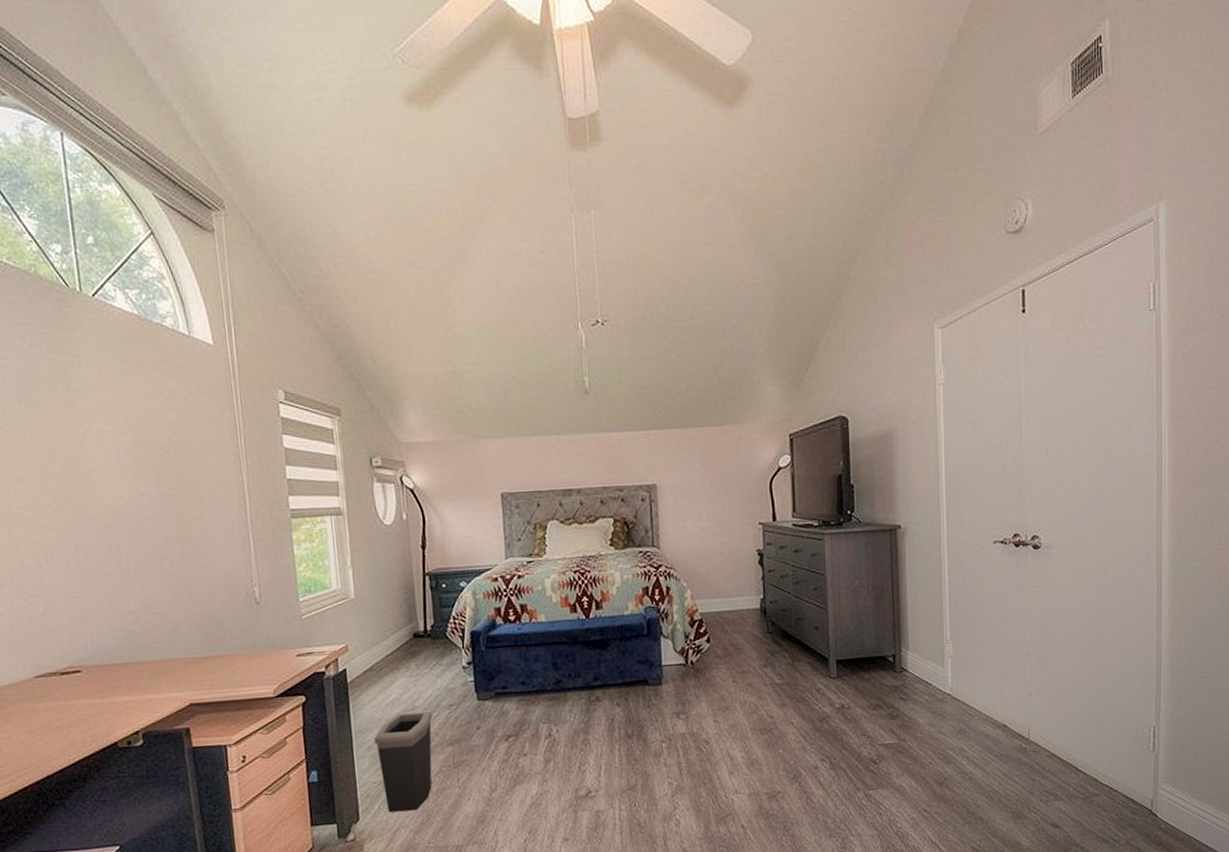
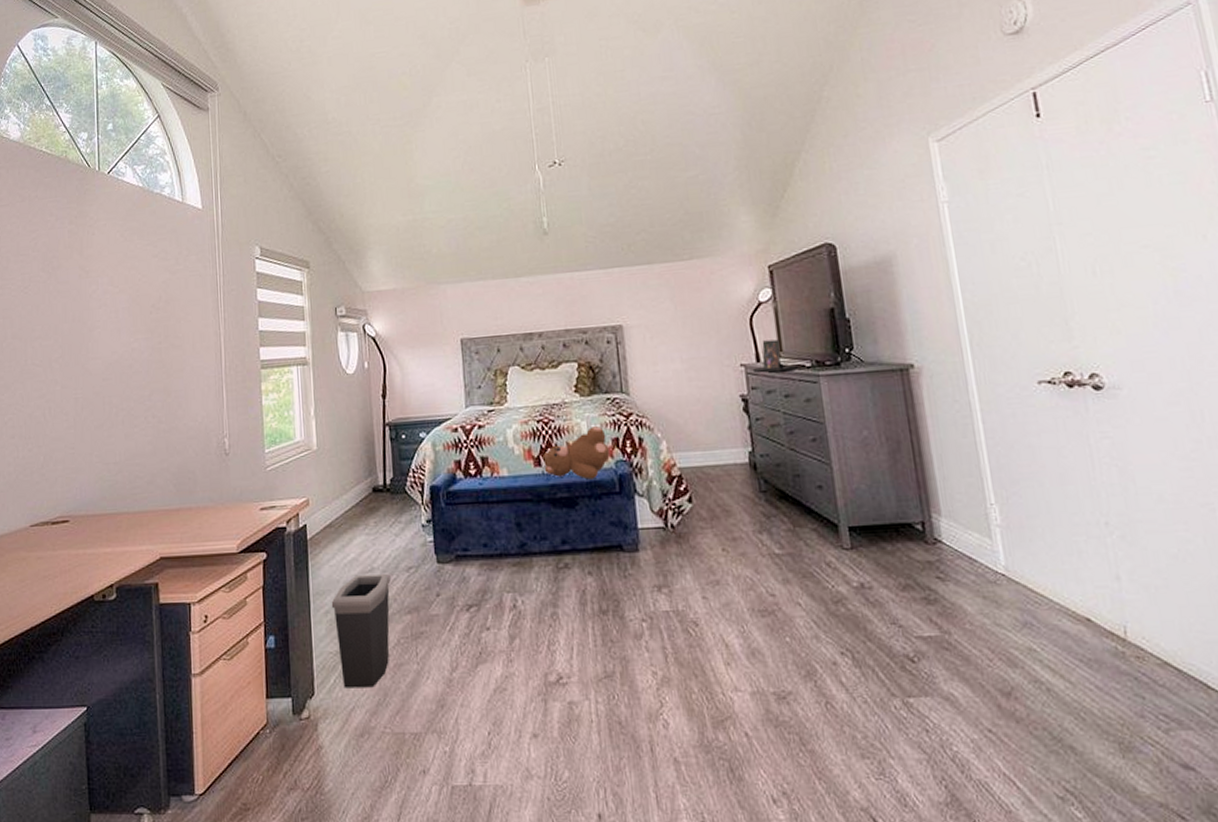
teddy bear: none [579,577,640,624] -> present [543,426,610,480]
photo frame: none [769,501,808,531] -> present [752,339,799,373]

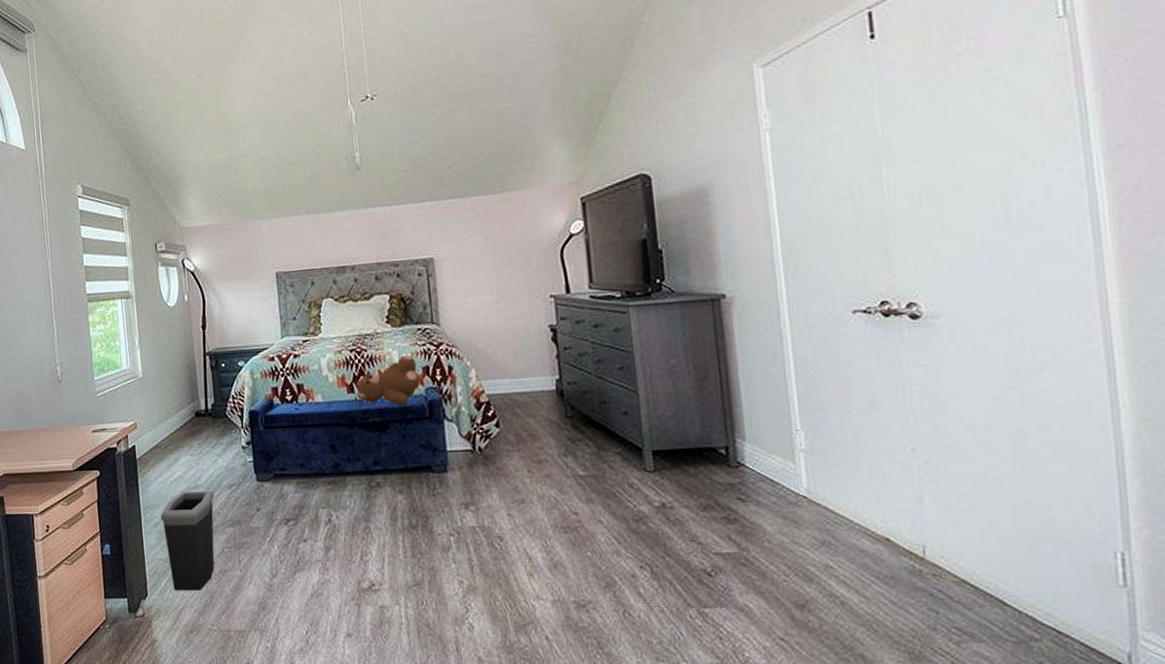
photo frame: present [752,339,799,373] -> none [562,271,609,304]

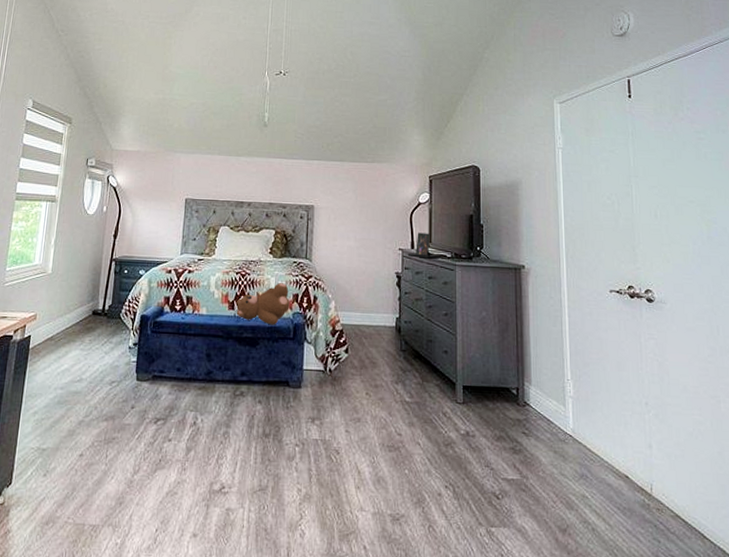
trash bin: present [160,491,215,591] -> none [38,384,95,482]
photo frame: none [562,271,609,304] -> present [407,233,442,259]

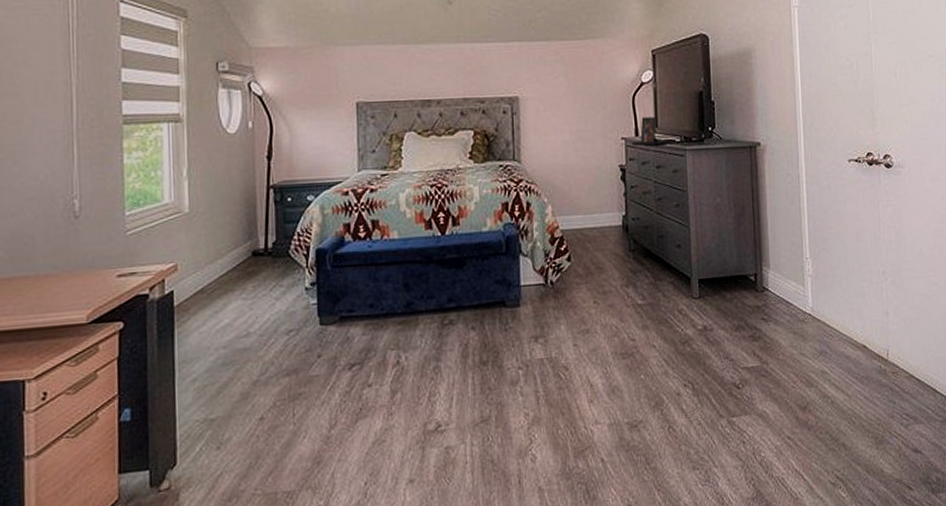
teddy bear: present [236,283,290,325] -> none [434,191,499,241]

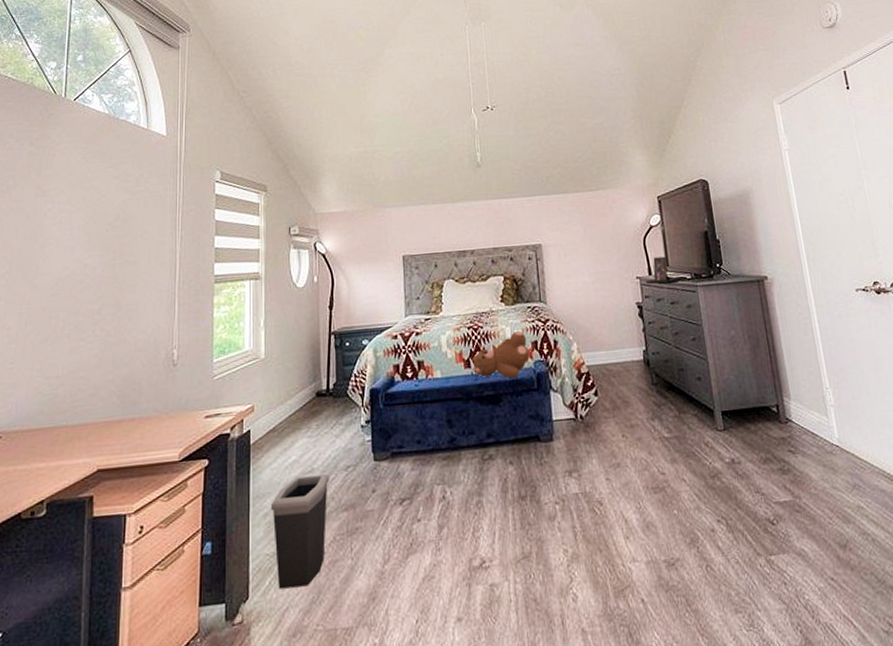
trash bin: none [199,338,268,455] -> present [270,474,329,590]
teddy bear: none [434,191,499,241] -> present [472,331,530,379]

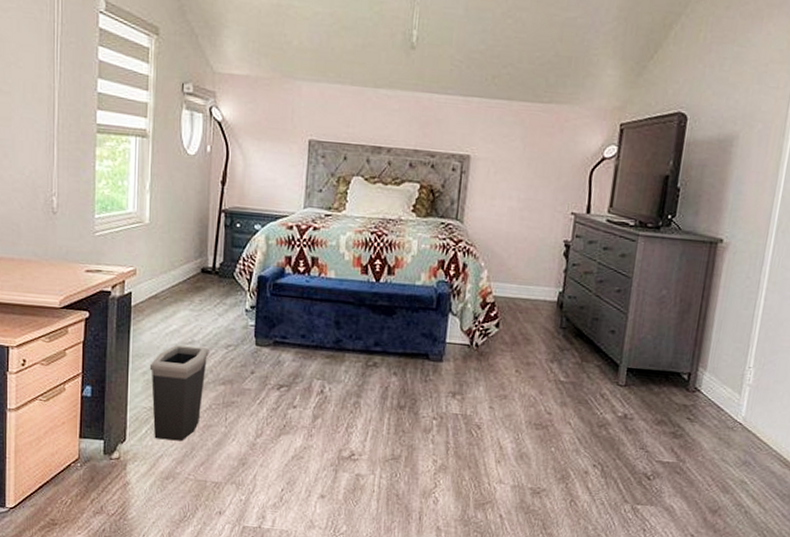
teddy bear: present [472,331,530,379] -> none [370,246,434,294]
photo frame: present [646,256,682,284] -> none [580,194,623,227]

